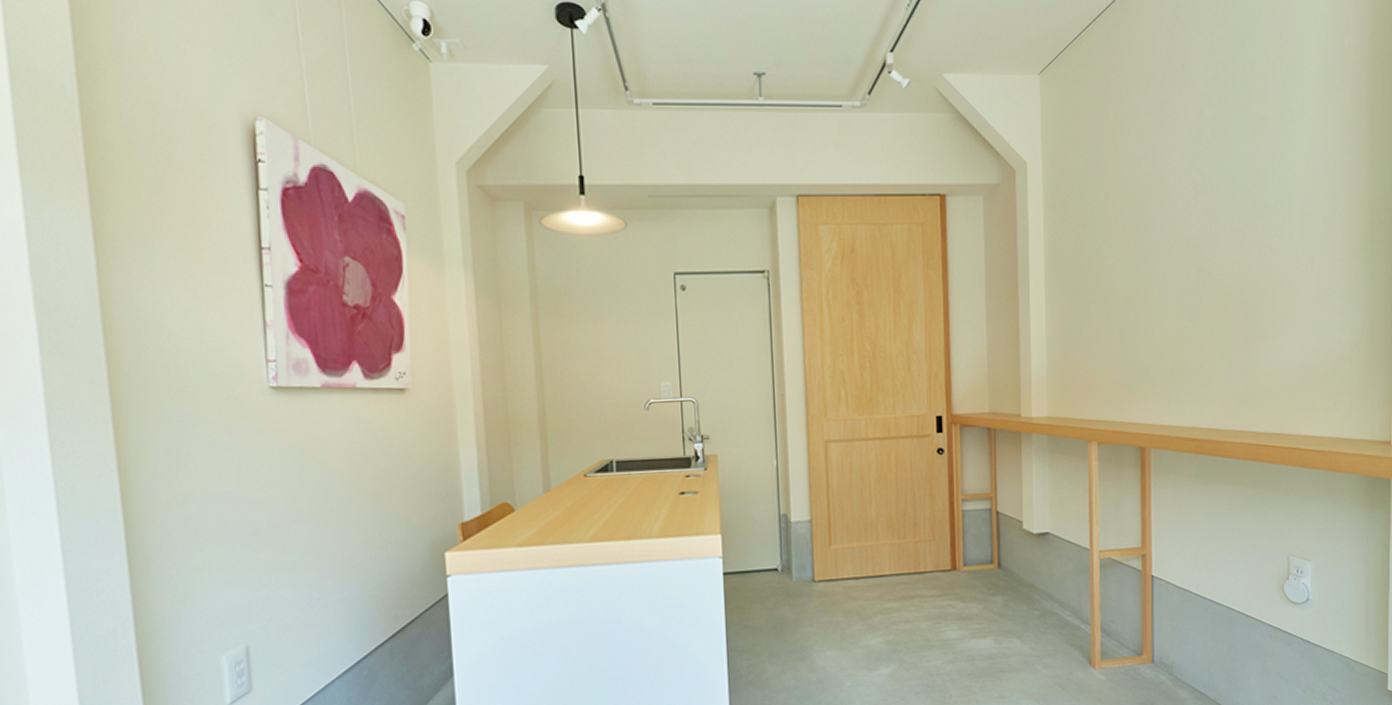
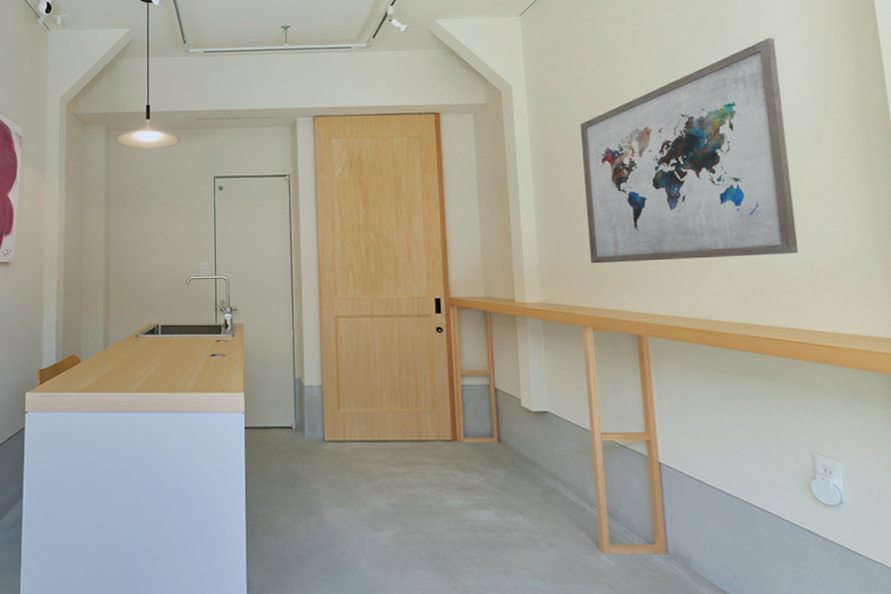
wall art: none [1098,115,1299,372] -> present [580,38,799,264]

